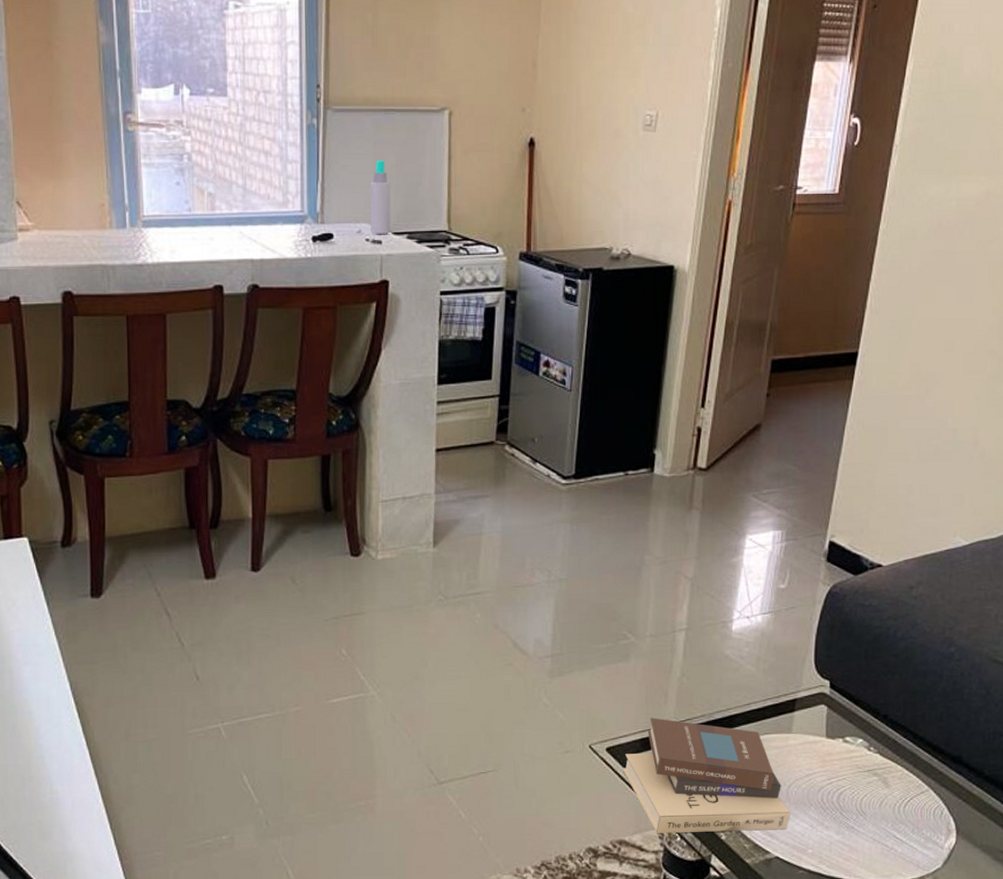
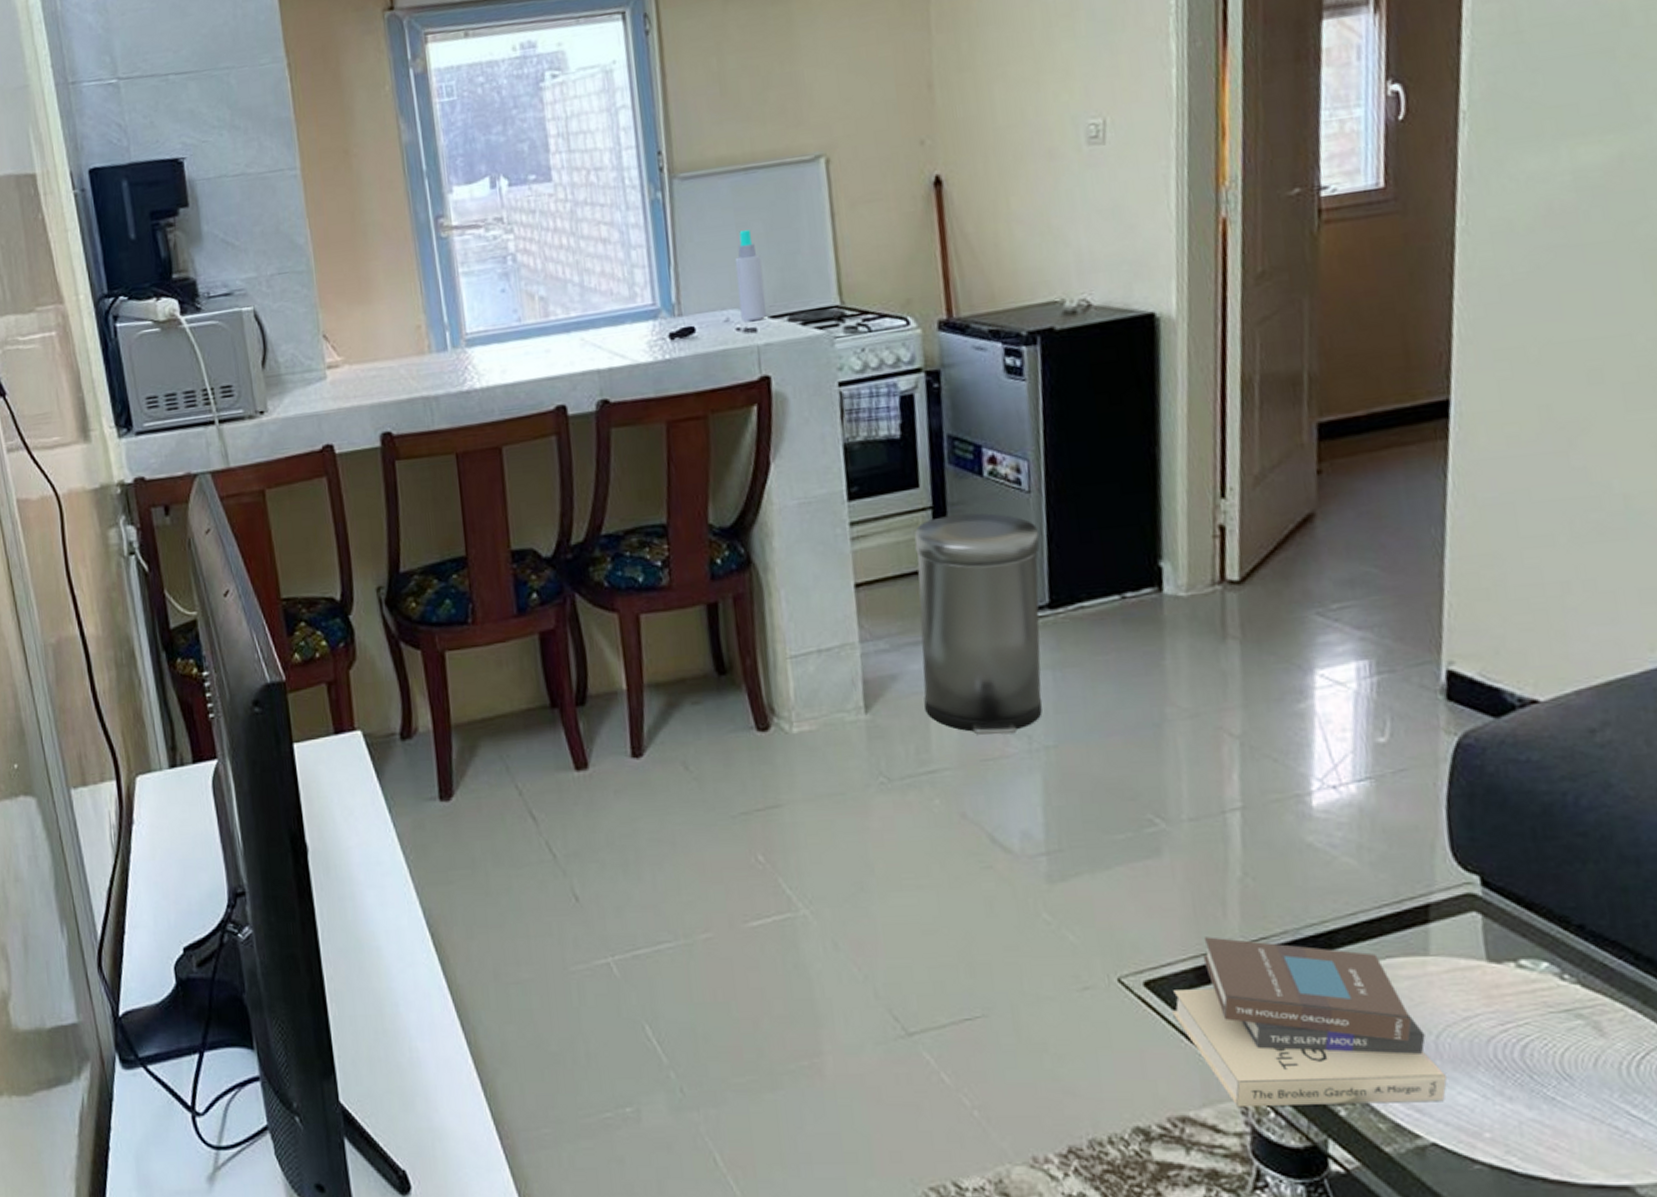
pedal bin: none [477,403,574,569] -> present [914,513,1043,735]

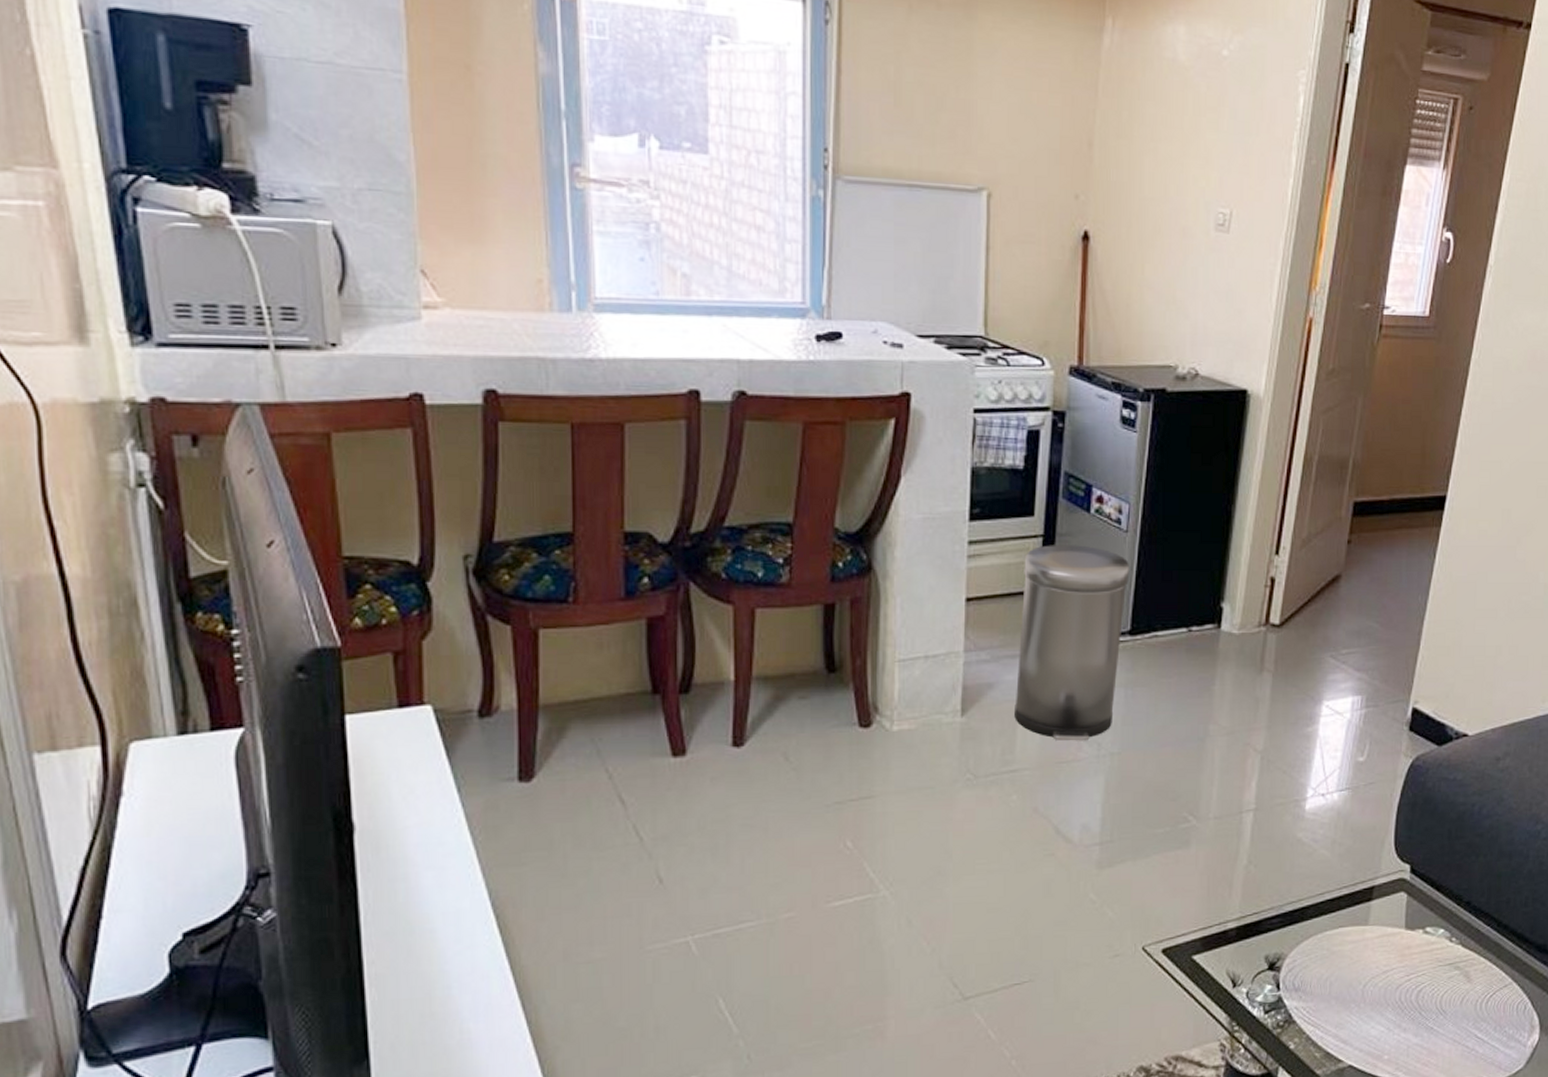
spray bottle: present [734,230,767,321] -> none [889,246,915,336]
books: present [1171,937,1448,1108] -> none [1179,912,1367,1047]

